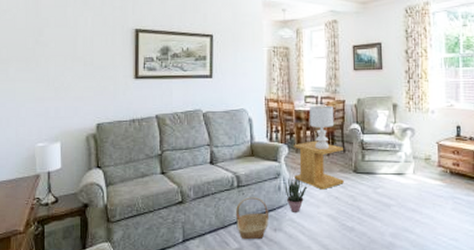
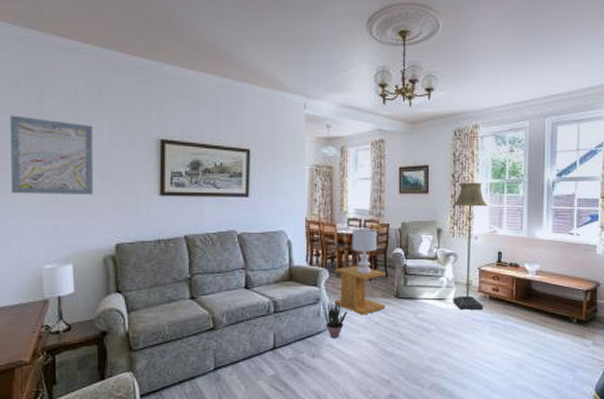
wall art: none [12,14,79,81] -> present [10,115,94,195]
basket: present [236,197,268,239] -> none [272,323,306,366]
floor lamp: none [407,58,444,185] -> present [453,183,488,310]

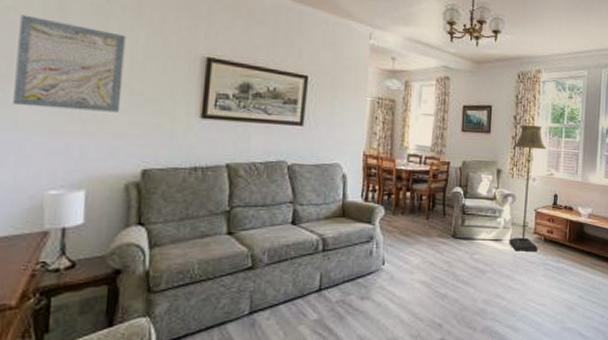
potted plant: present [324,302,347,338] -> none [377,241,401,279]
side table: present [335,265,385,315] -> none [389,202,443,255]
lamp: present [352,229,378,274] -> none [411,165,438,213]

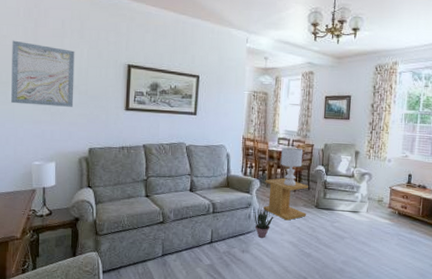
potted plant: none [377,241,401,279] -> present [254,208,273,238]
side table: none [389,202,443,255] -> present [263,177,308,221]
lamp: none [411,165,438,213] -> present [281,147,304,186]
floor lamp: present [509,125,546,251] -> none [365,112,402,223]

